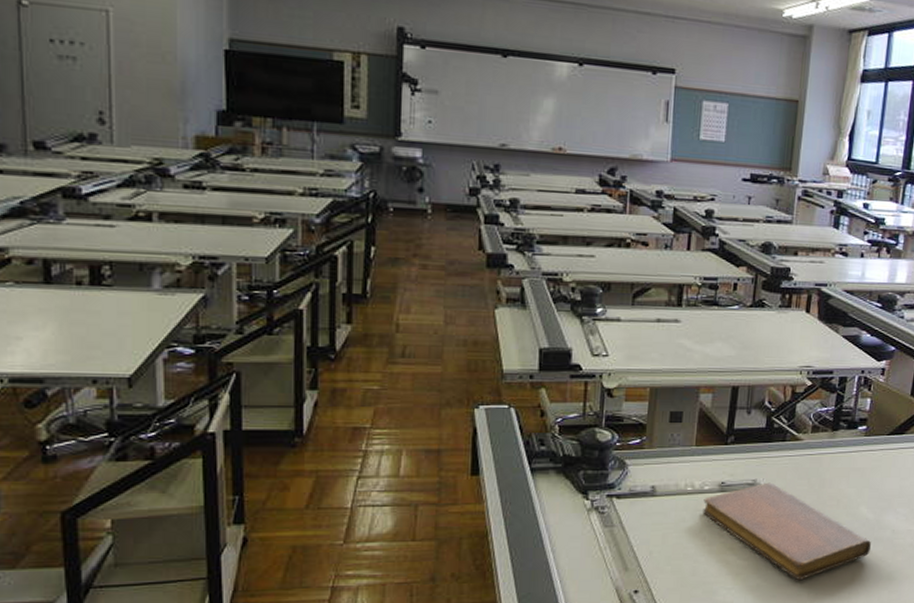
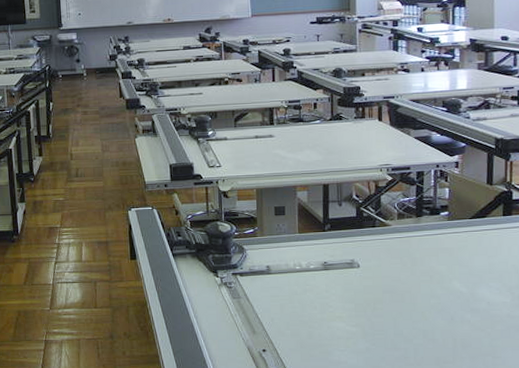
notebook: present [703,482,872,580] -> none [311,262,469,344]

